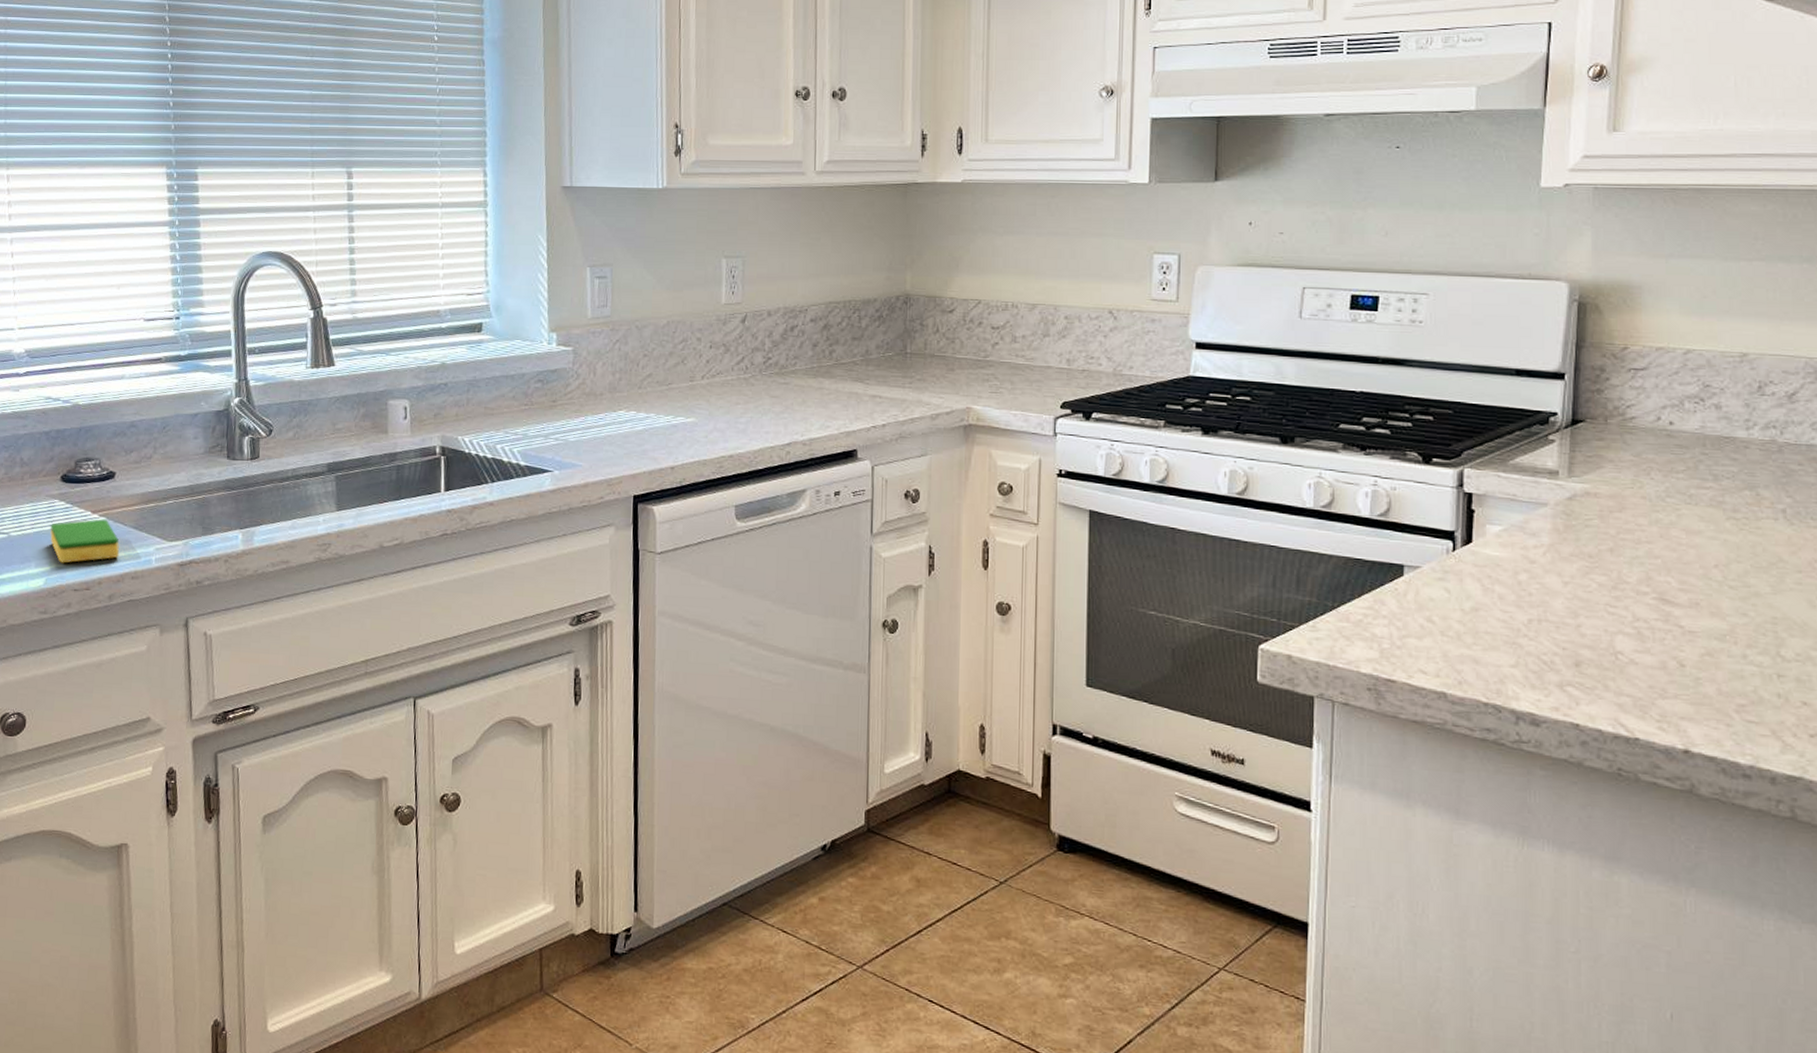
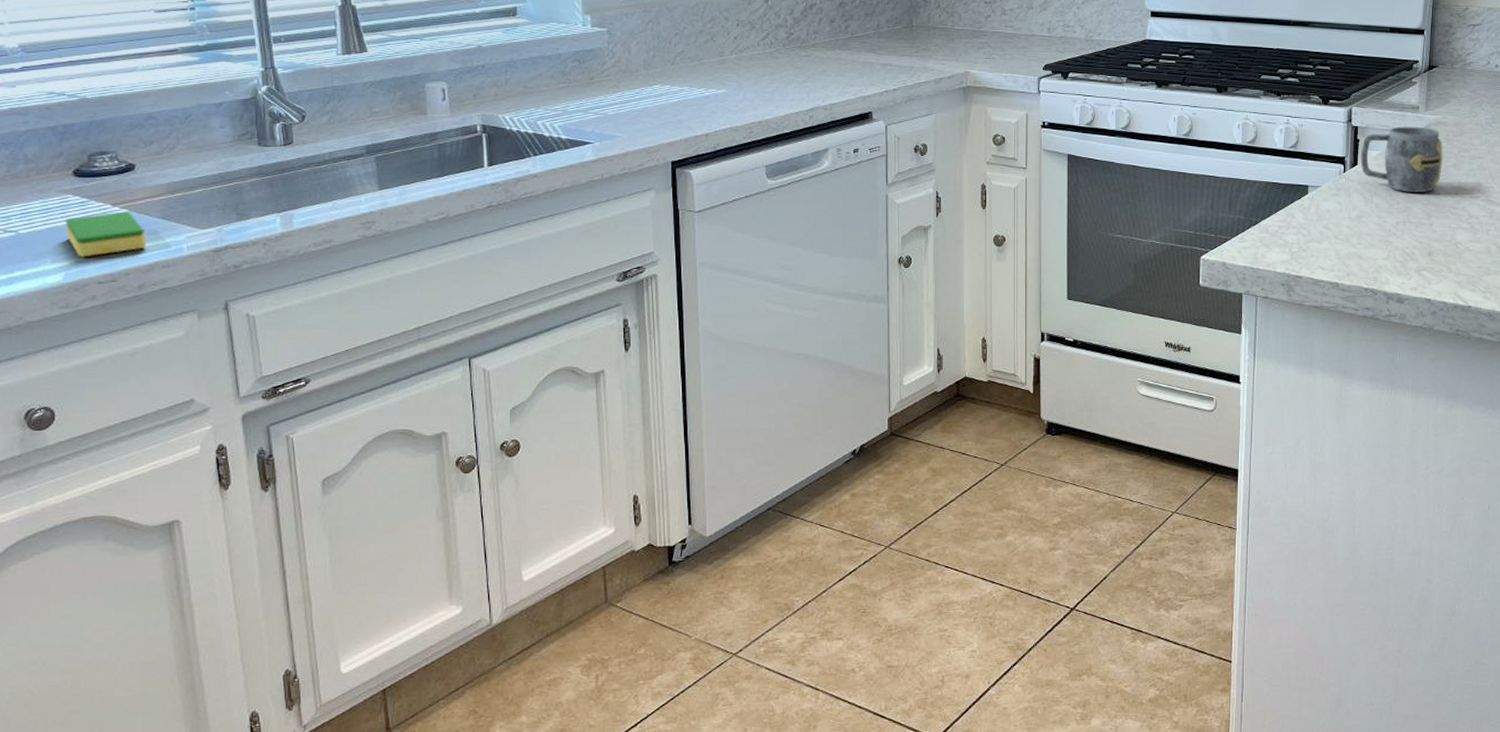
mug: none [1476,495,1595,583] -> present [1360,126,1443,192]

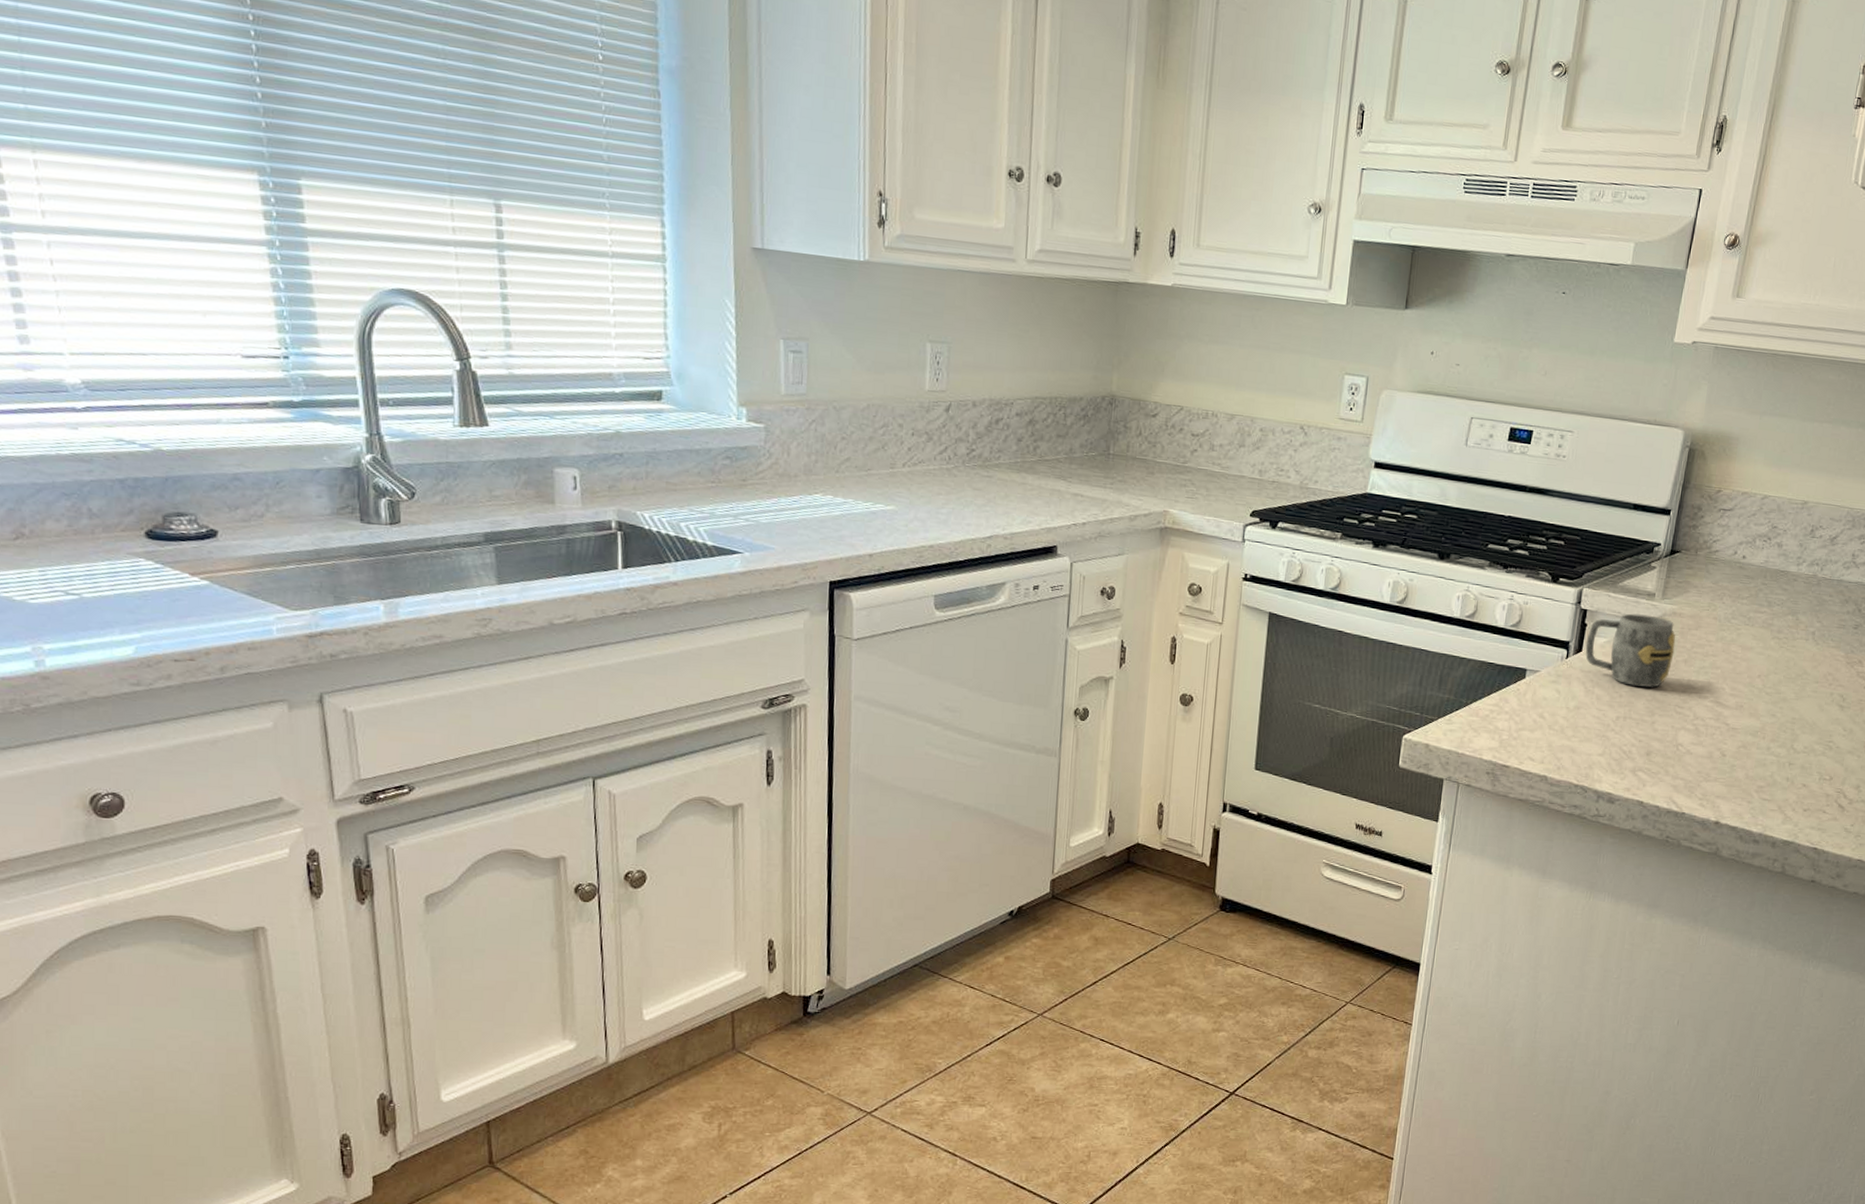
dish sponge: present [65,211,147,257] -> none [135,582,230,631]

